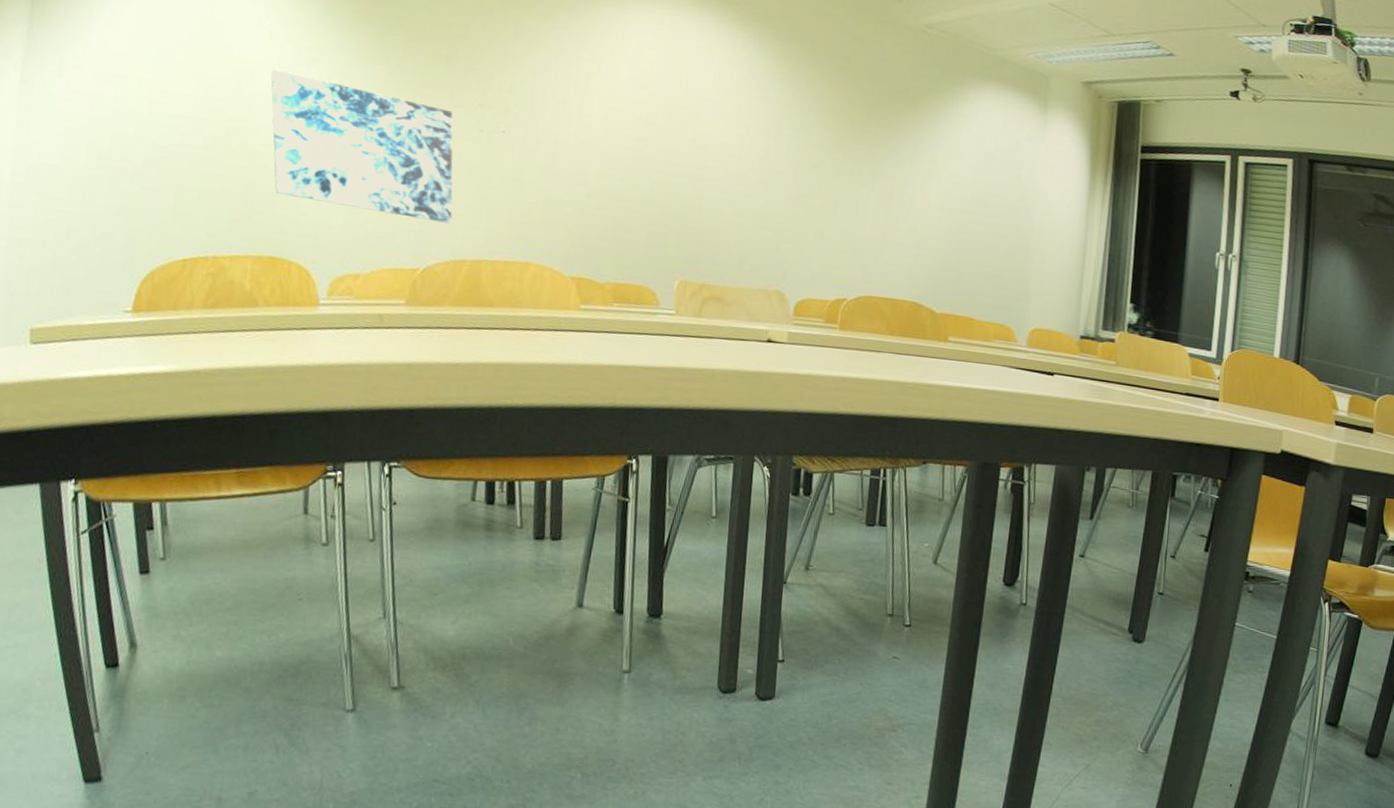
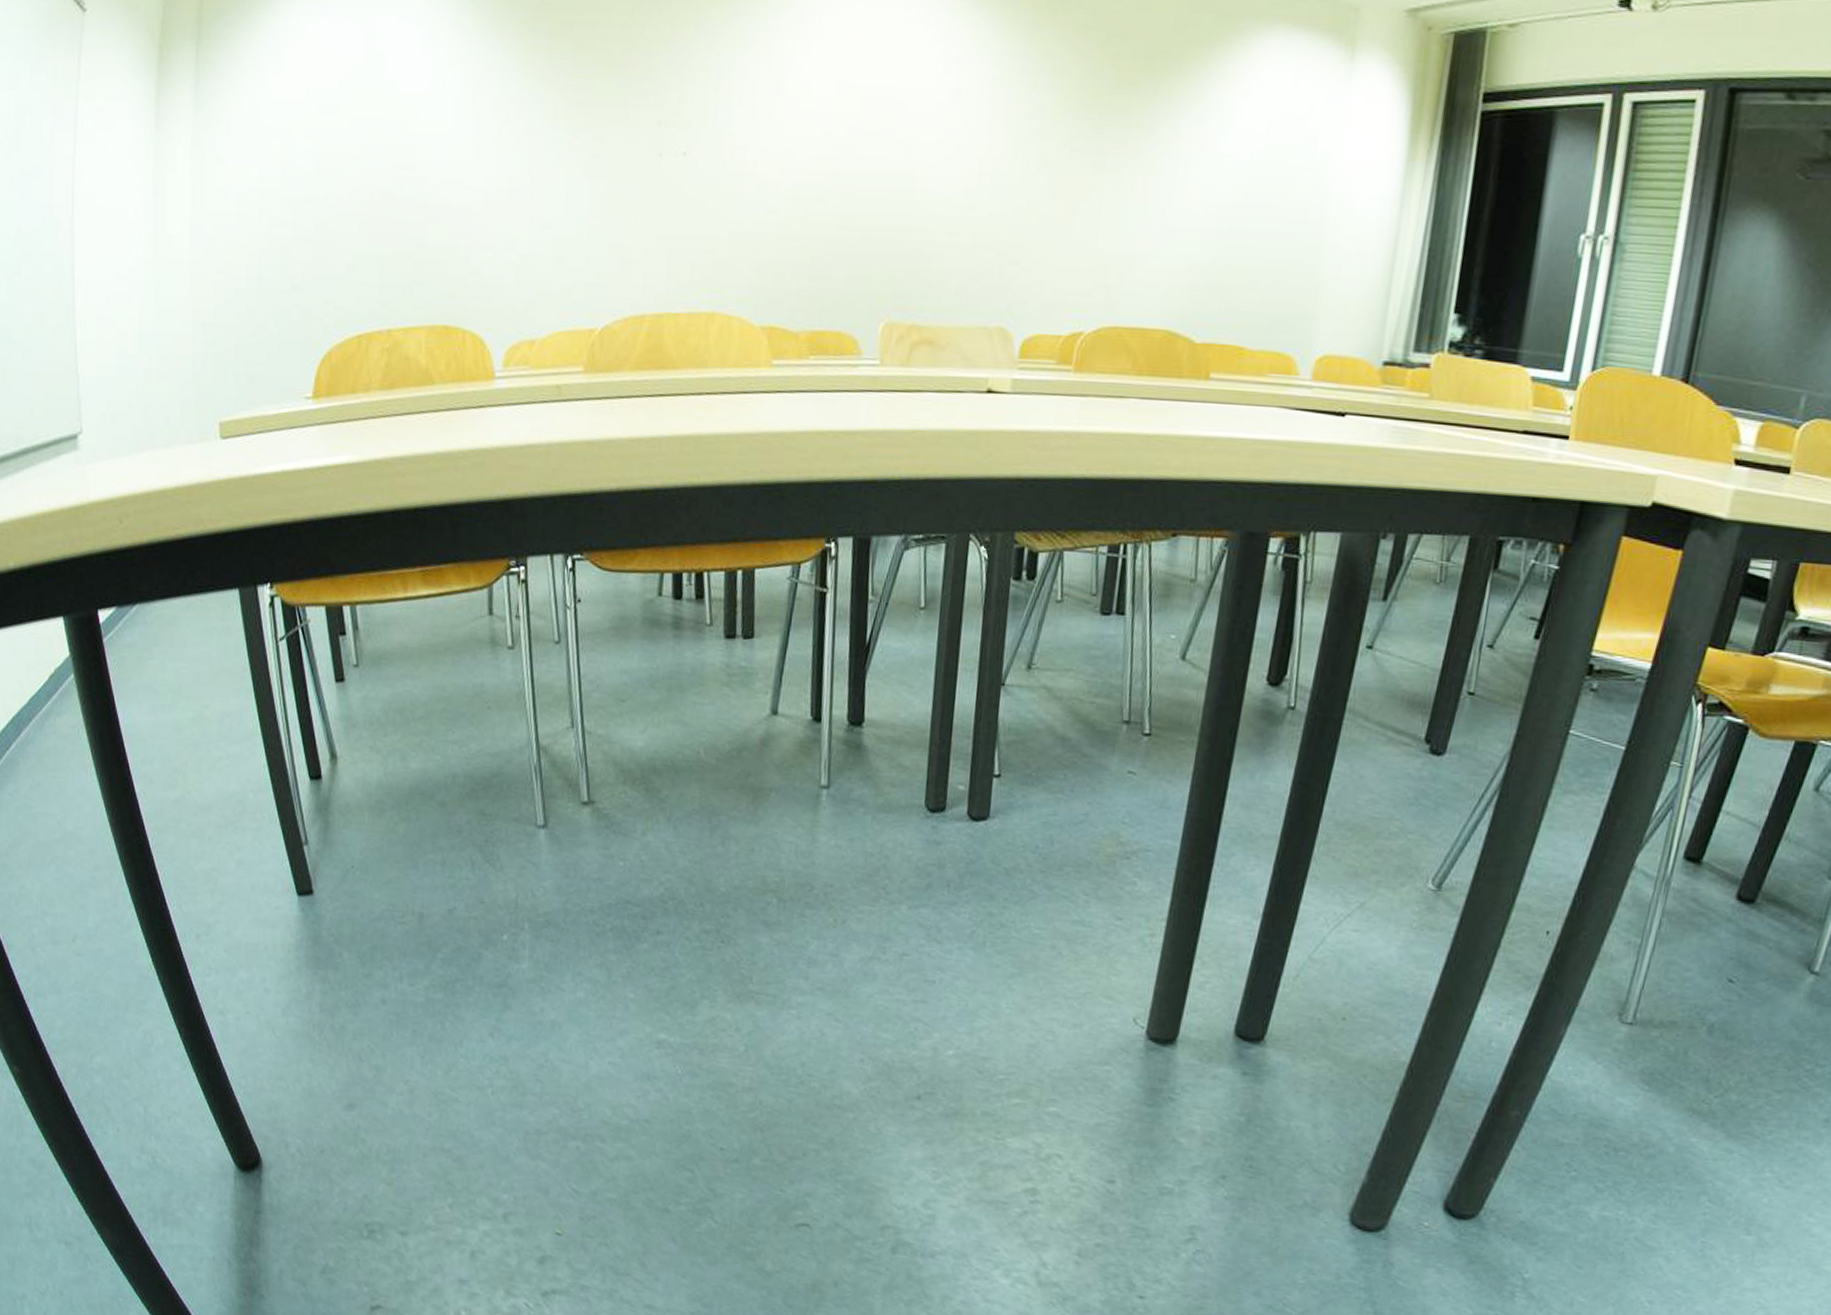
wall art: present [271,69,453,224] -> none [436,103,631,272]

